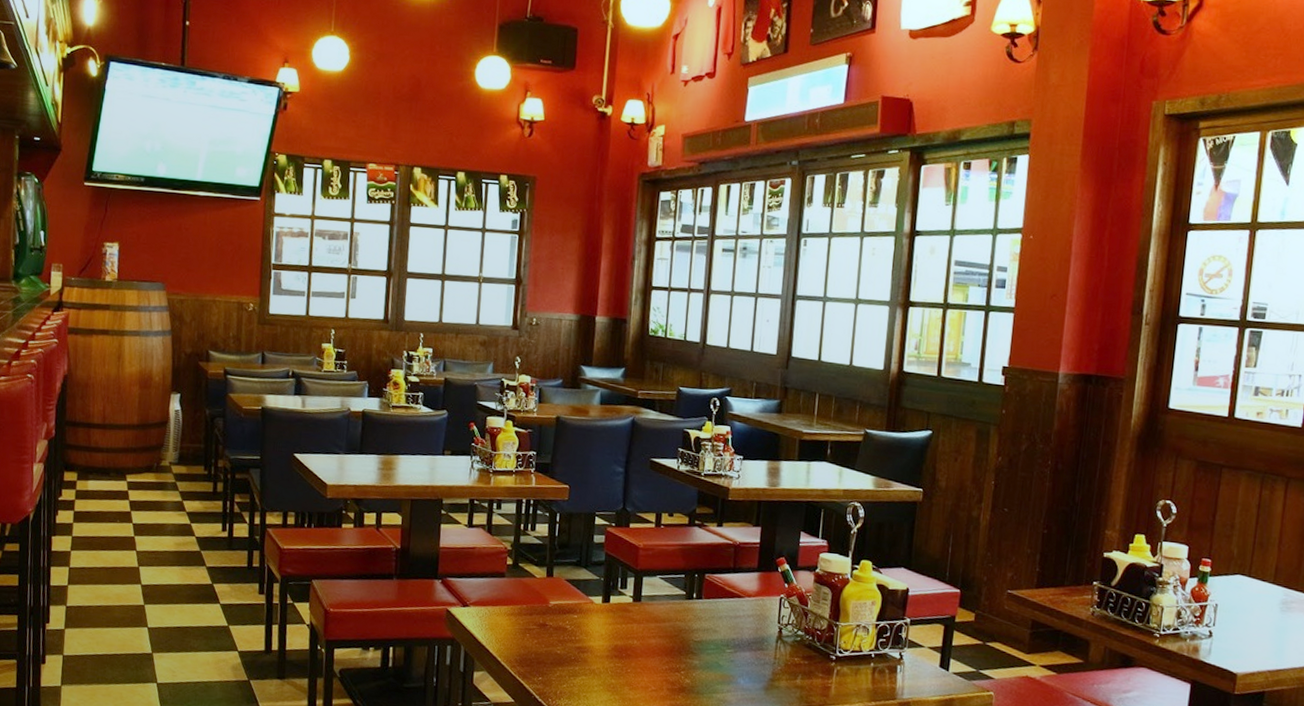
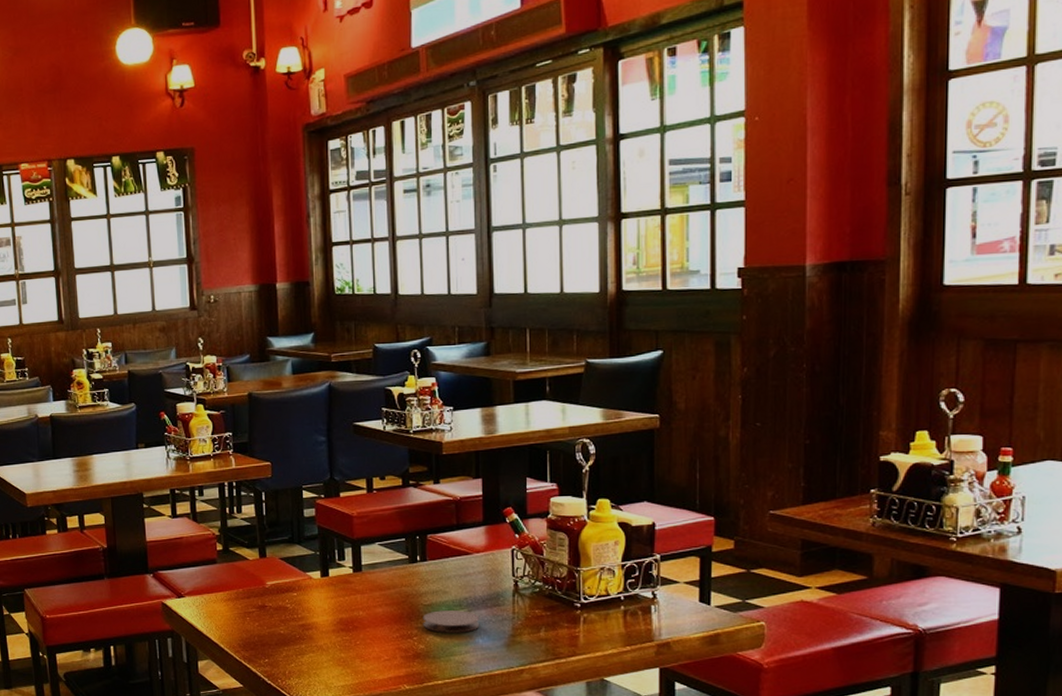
coaster: none [691,648,744,672] -> present [423,610,480,633]

